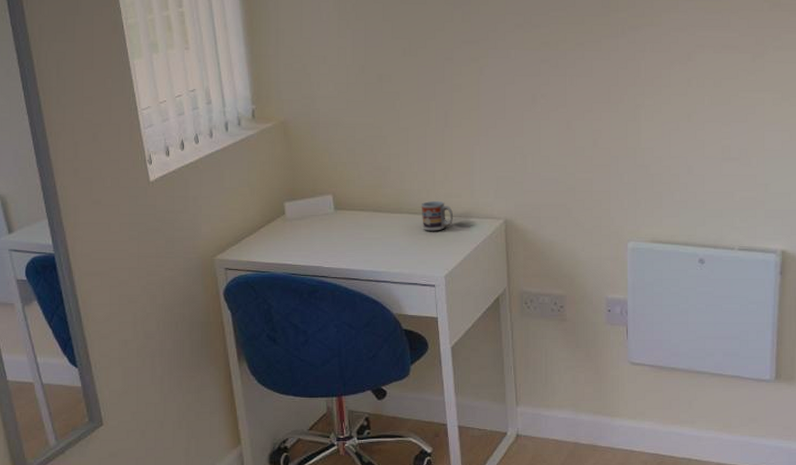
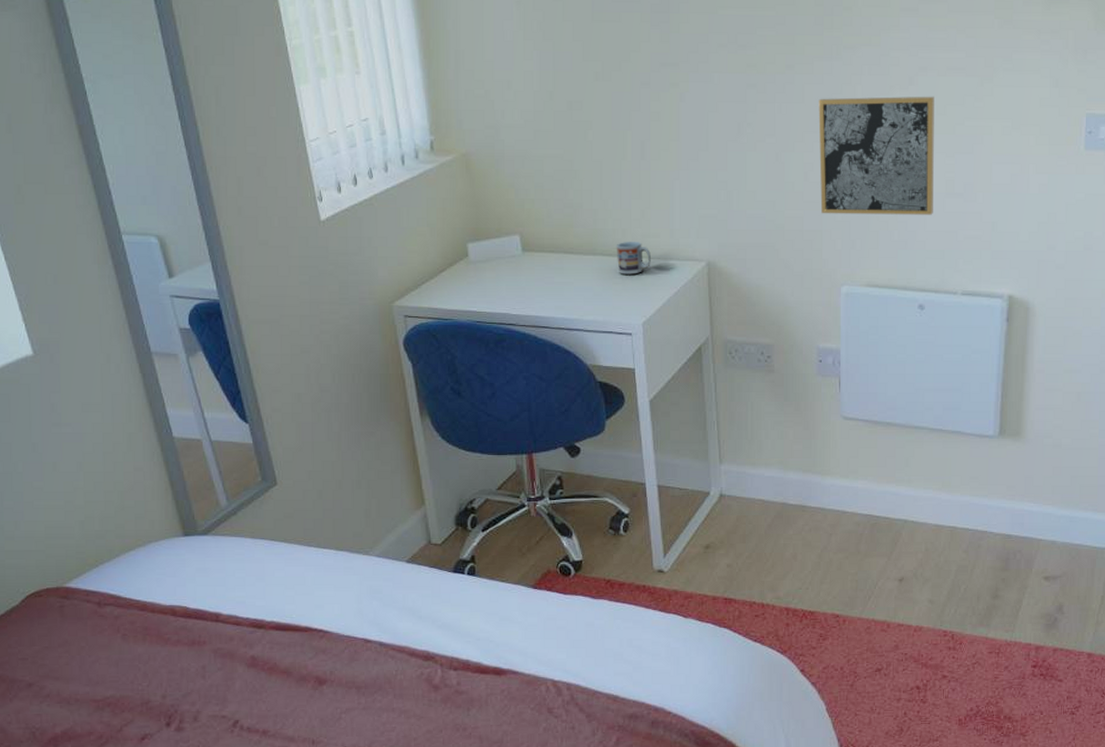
wall art: none [606,70,711,178] -> present [818,96,934,215]

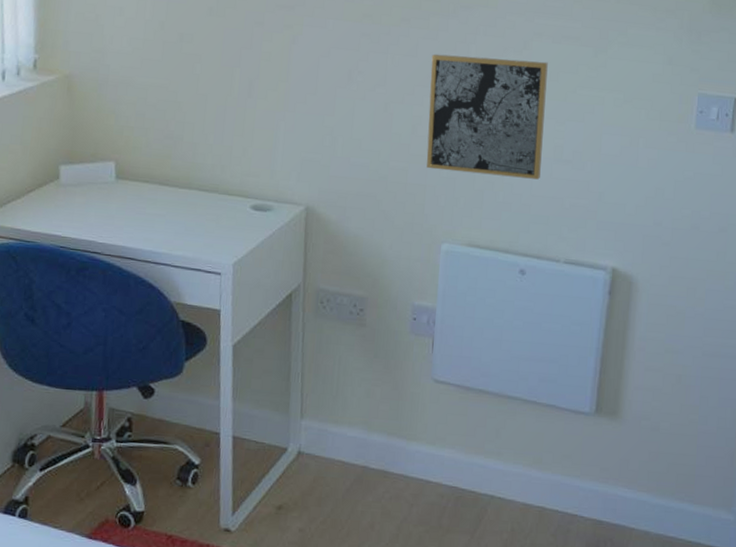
cup: present [616,241,651,275] -> none [213,178,249,213]

